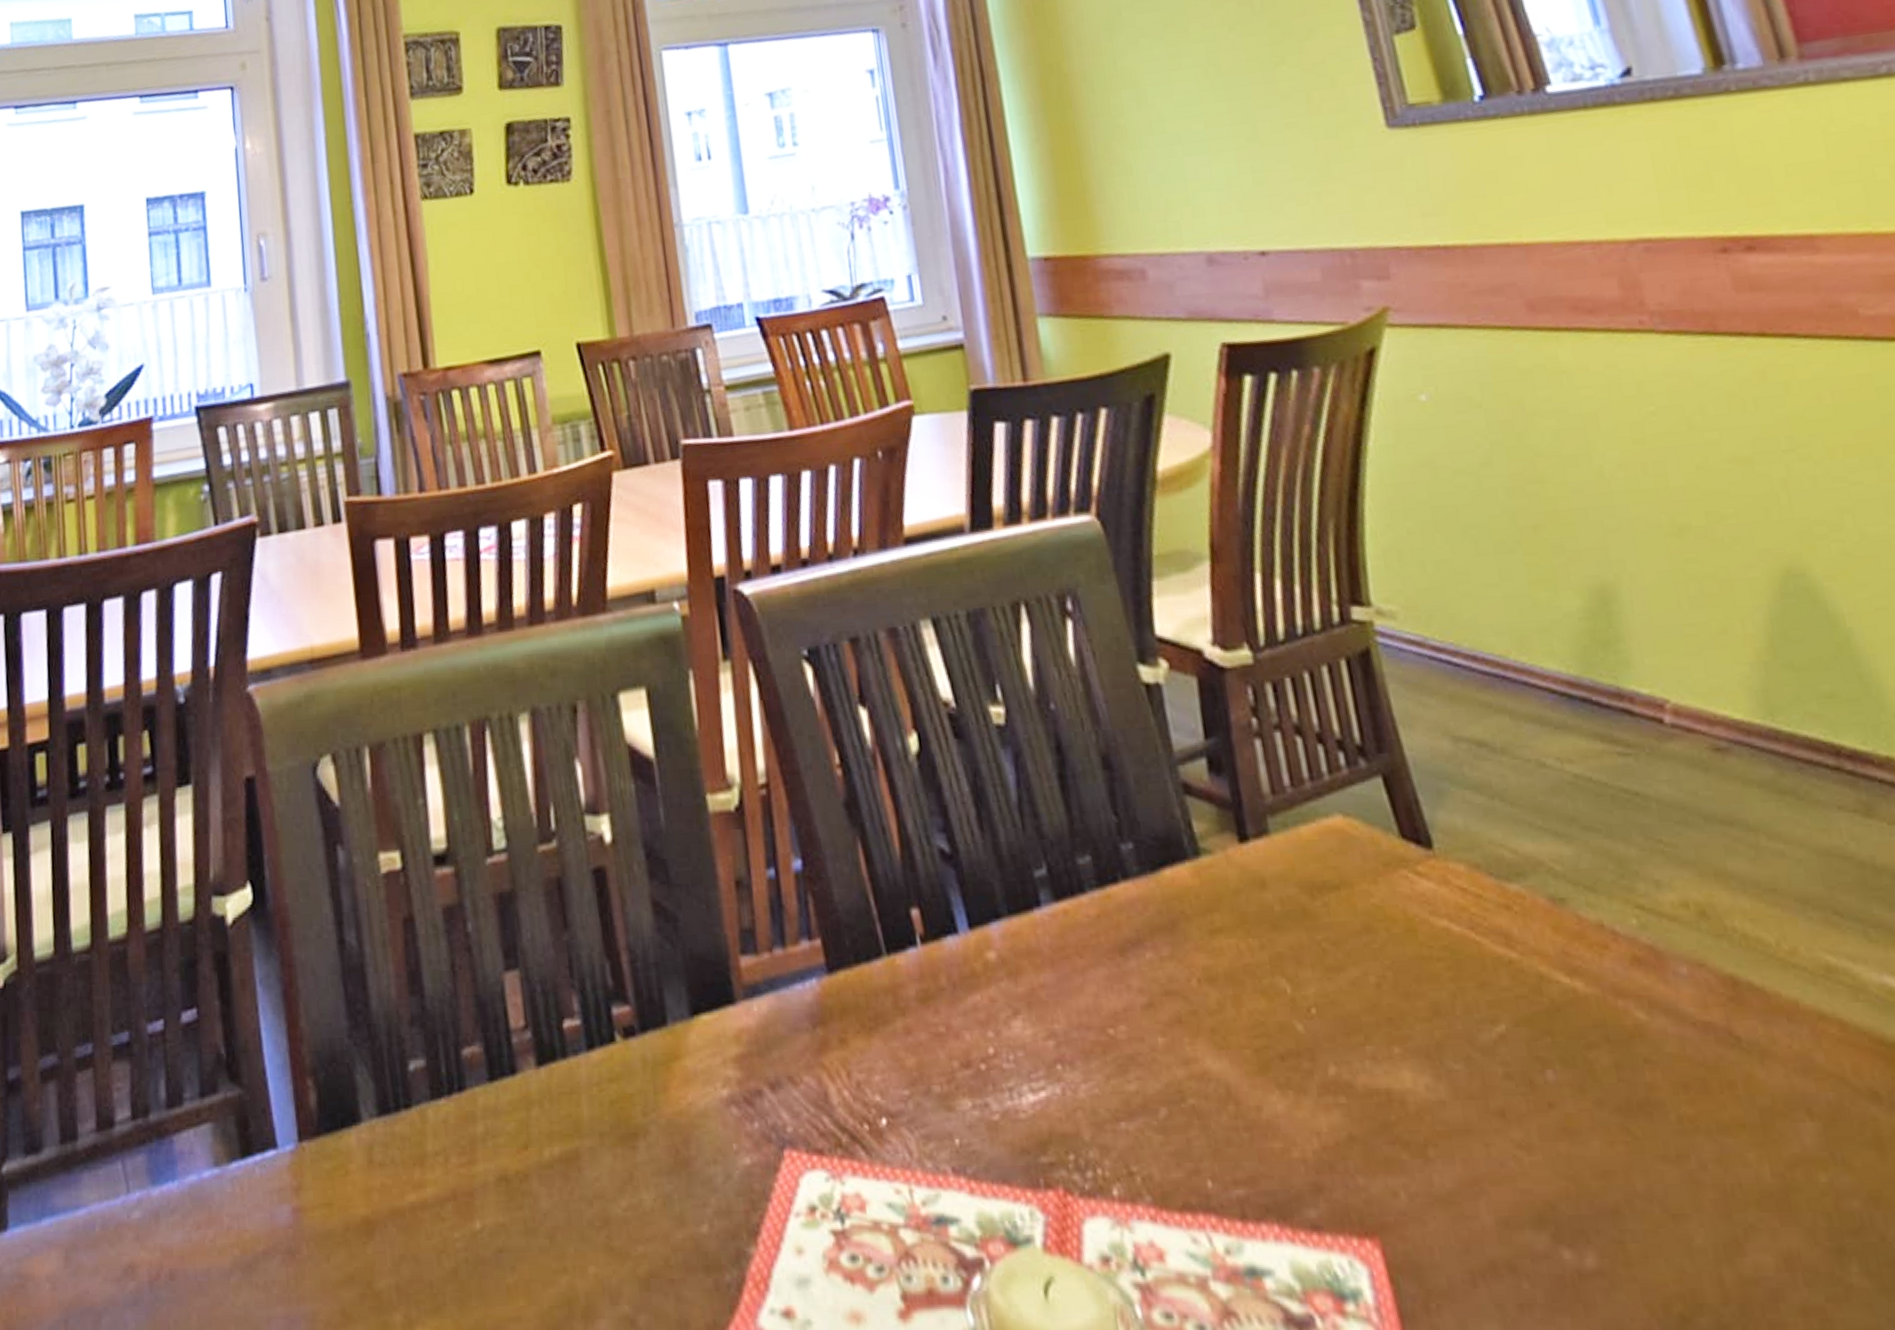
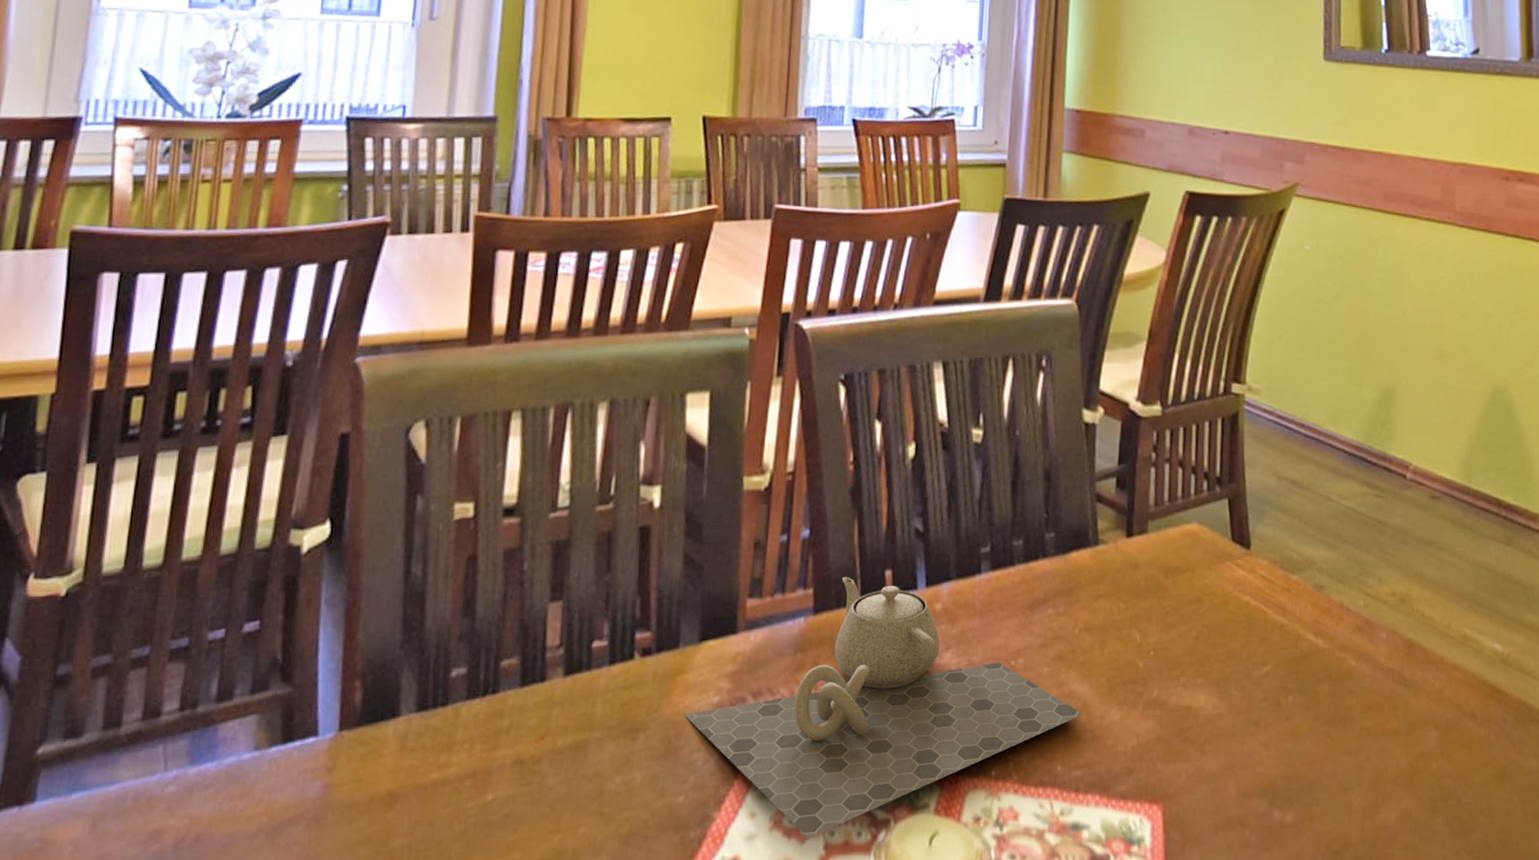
teapot: none [689,919,1229,1284] -> present [685,576,1083,838]

